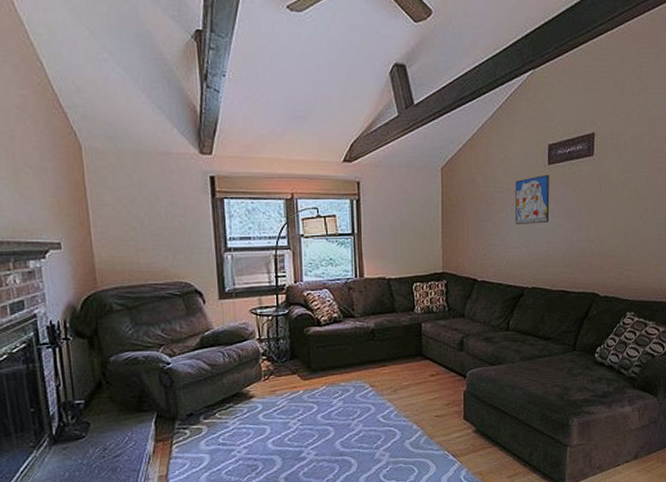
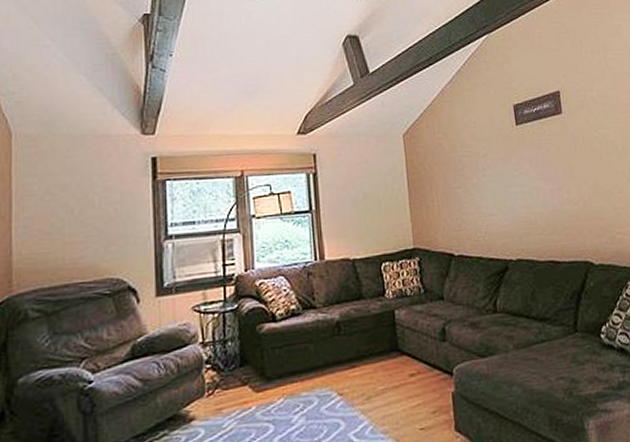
wall art: present [515,174,549,224] -> none [484,135,525,190]

